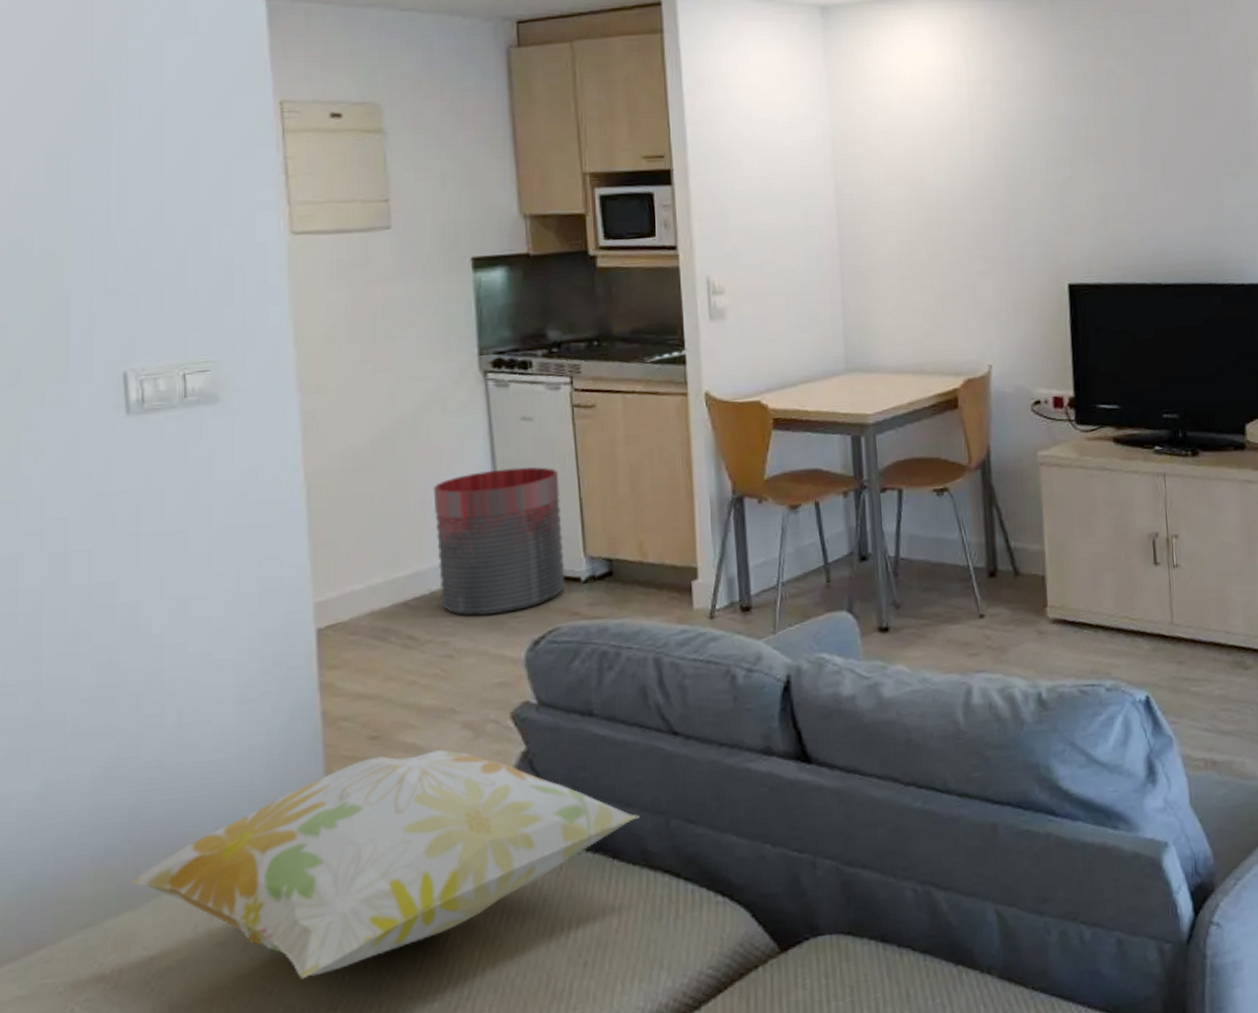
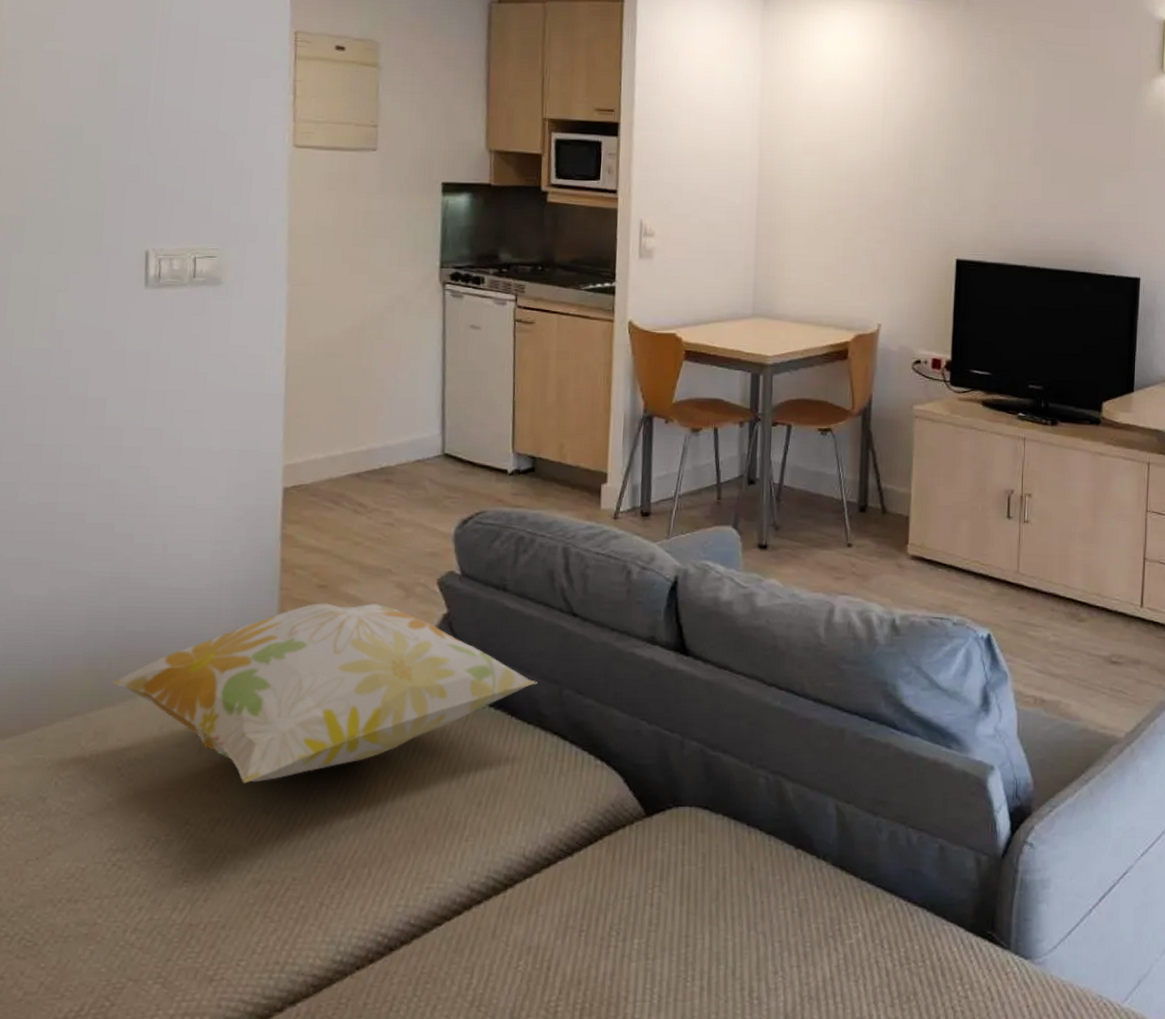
trash can: present [433,467,565,616] -> none [388,368,498,494]

